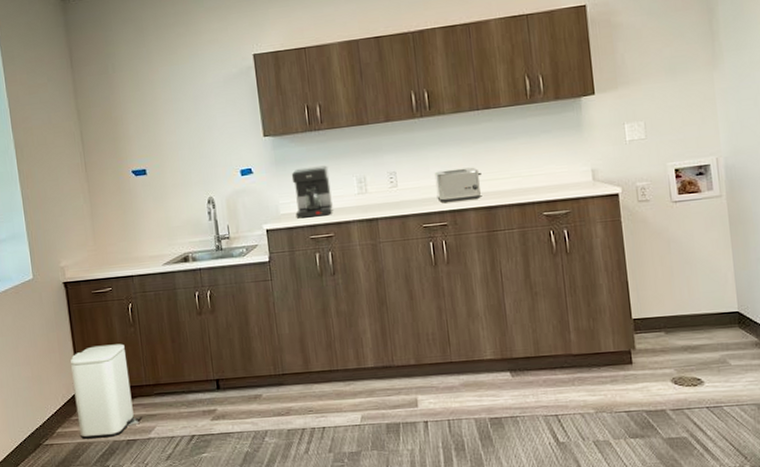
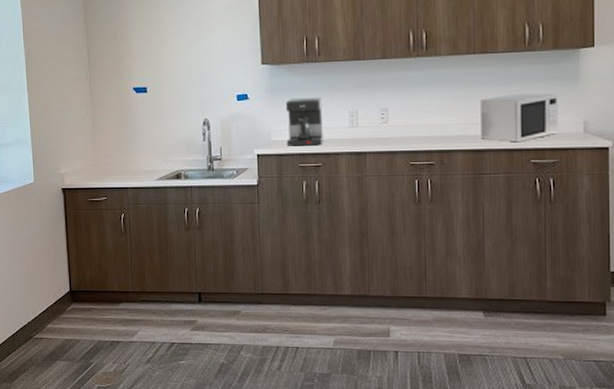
pedal bin: present [69,343,143,439] -> none [63,250,127,337]
toaster: present [434,167,481,204] -> none [426,110,472,143]
microwave: none [488,143,568,197] -> present [480,92,558,143]

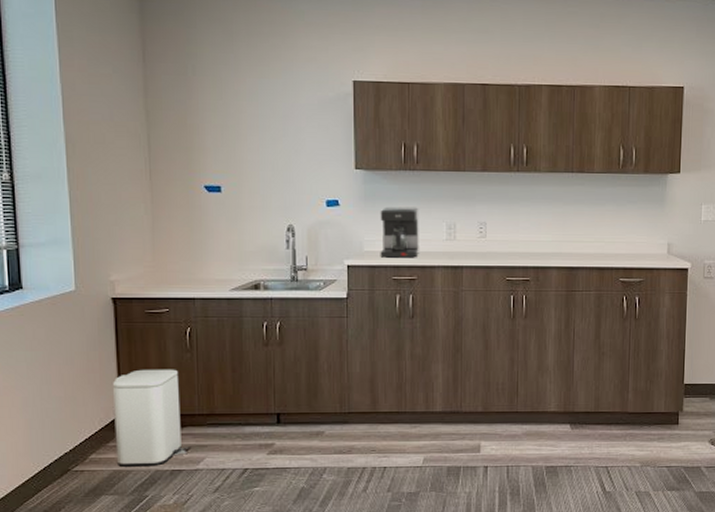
pedal bin: none [63,250,127,337] -> present [112,369,192,467]
microwave: present [480,92,558,143] -> none [575,213,646,261]

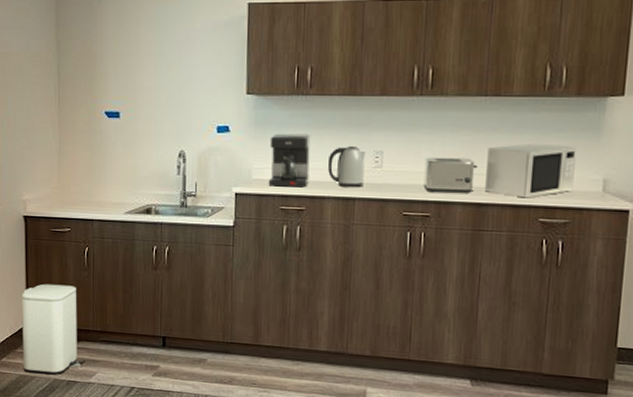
kettle: none [437,217,470,257] -> present [328,145,365,188]
toaster: none [523,227,568,260] -> present [423,157,477,194]
microwave: none [575,213,646,261] -> present [485,143,576,199]

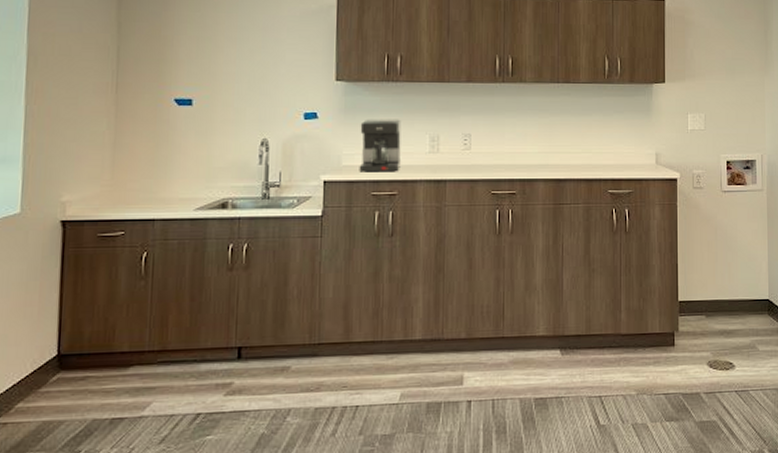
pedal bin: present [21,283,86,375] -> none [47,299,137,417]
kettle: present [328,145,365,188] -> none [419,129,454,170]
toaster: present [423,157,477,194] -> none [509,138,554,172]
microwave: present [485,143,576,199] -> none [562,123,633,173]

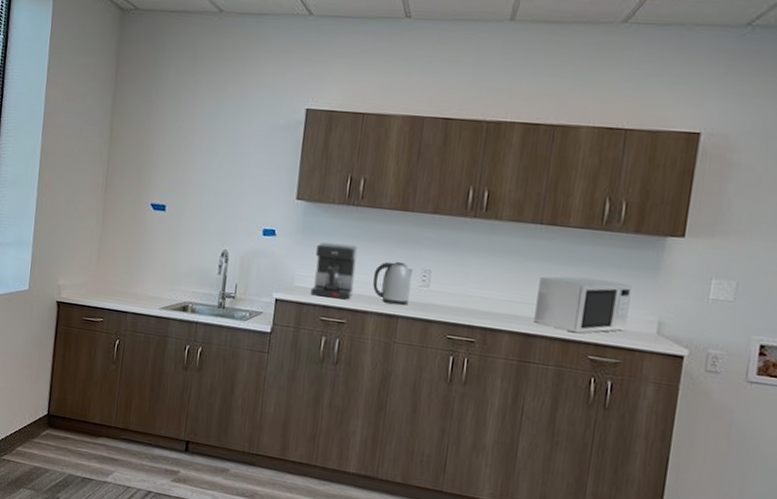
kettle: none [419,129,454,170] -> present [373,261,413,306]
microwave: none [562,123,633,173] -> present [534,276,632,334]

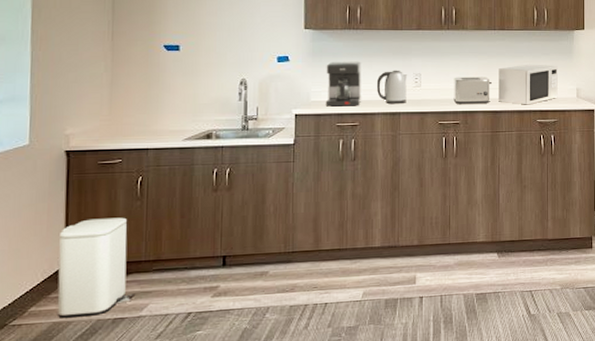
pedal bin: none [38,373,104,471] -> present [57,217,136,318]
toaster: none [470,280,528,323] -> present [453,77,492,105]

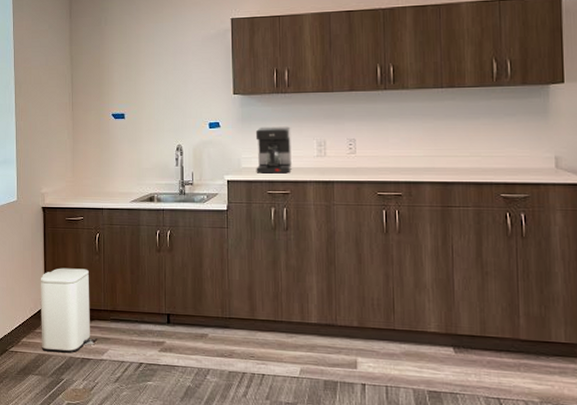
kettle: present [377,70,407,105] -> none [308,135,340,173]
toaster: present [453,77,492,105] -> none [393,142,440,175]
microwave: present [498,64,558,105] -> none [448,127,529,176]

